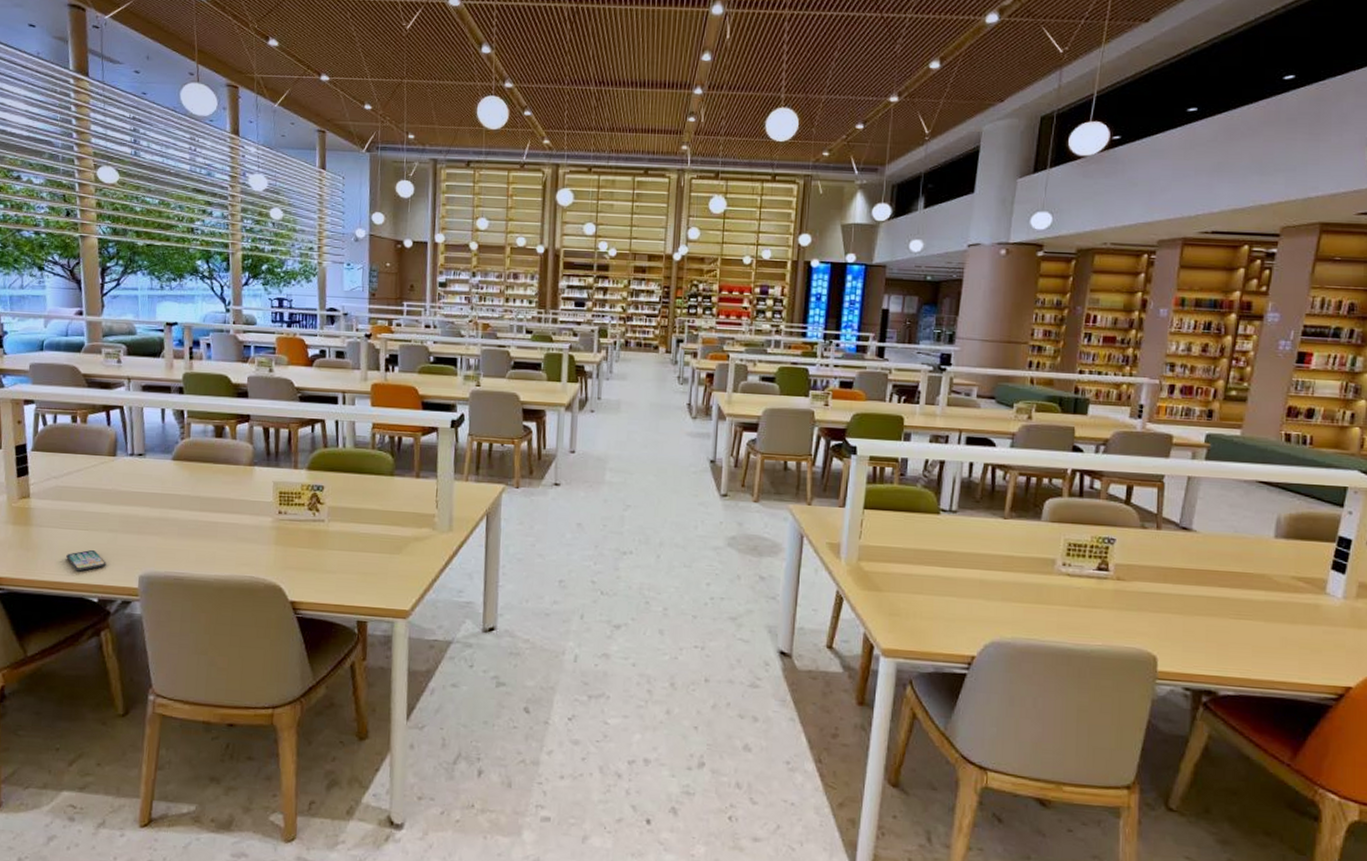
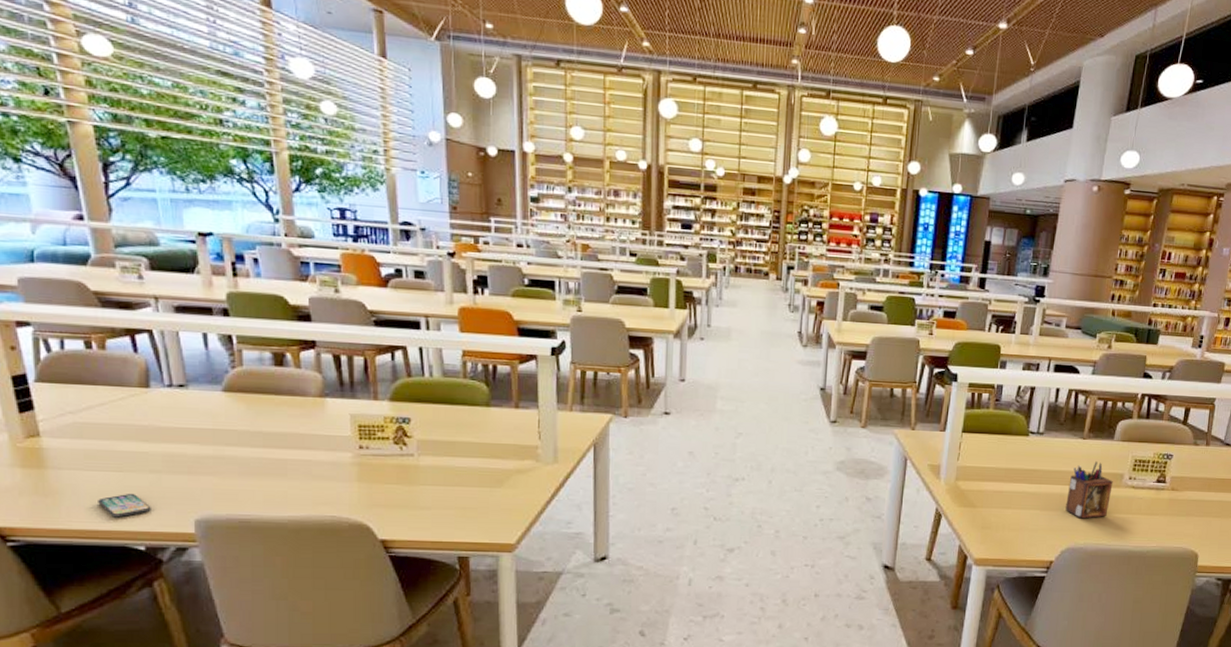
desk organizer: none [987,544,1043,609] -> present [1065,461,1113,519]

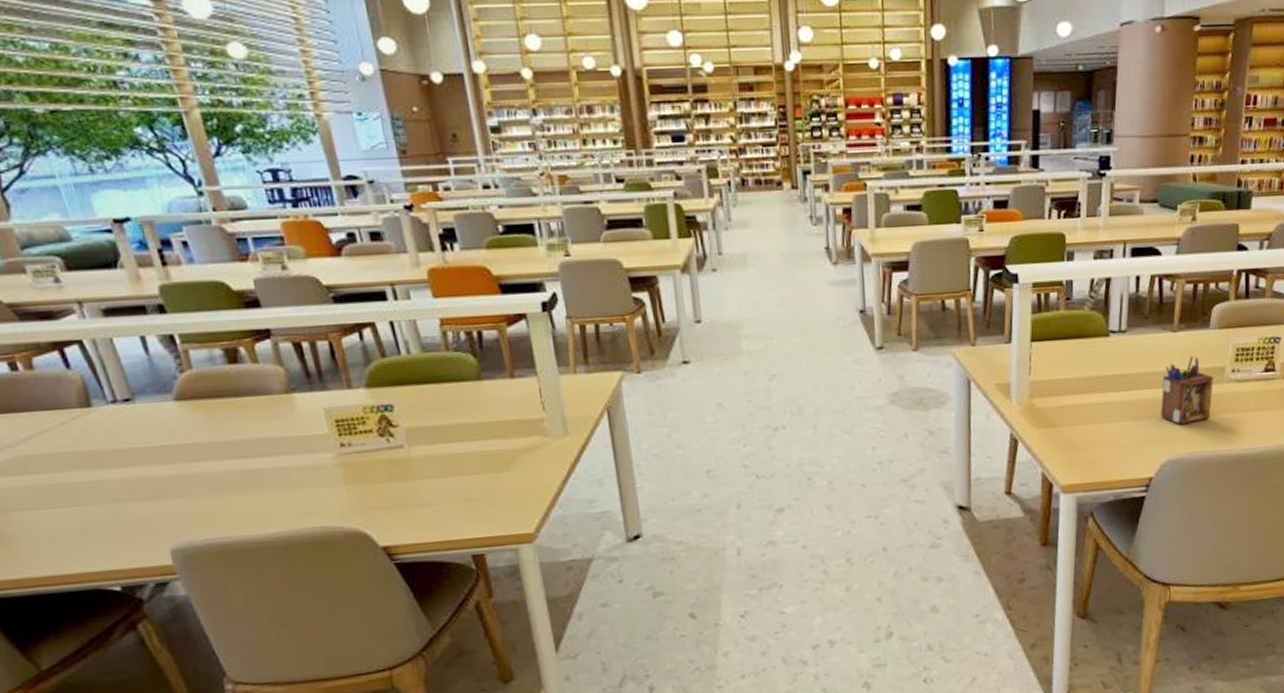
smartphone: present [98,493,151,518] -> none [58,528,120,559]

